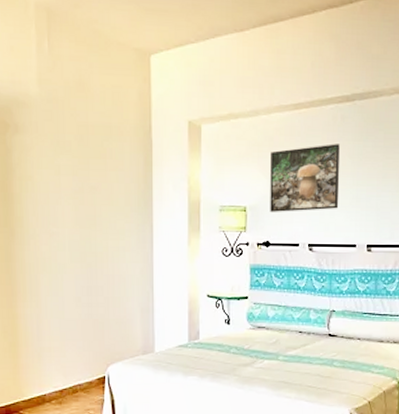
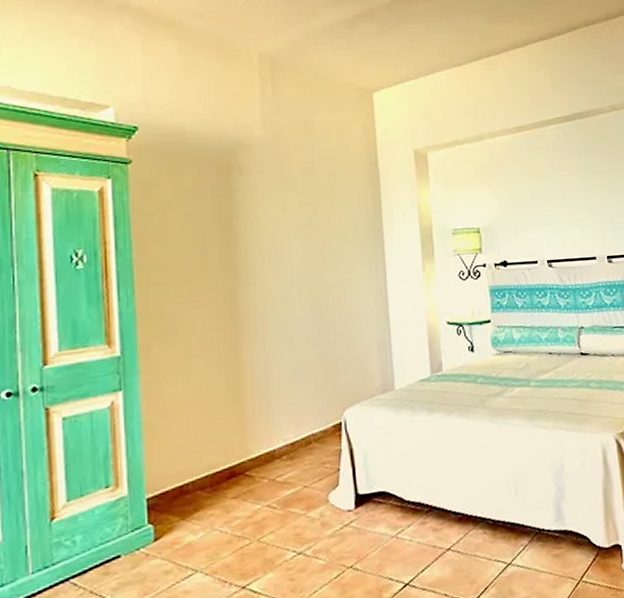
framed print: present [270,144,340,212] -> none [499,161,573,231]

